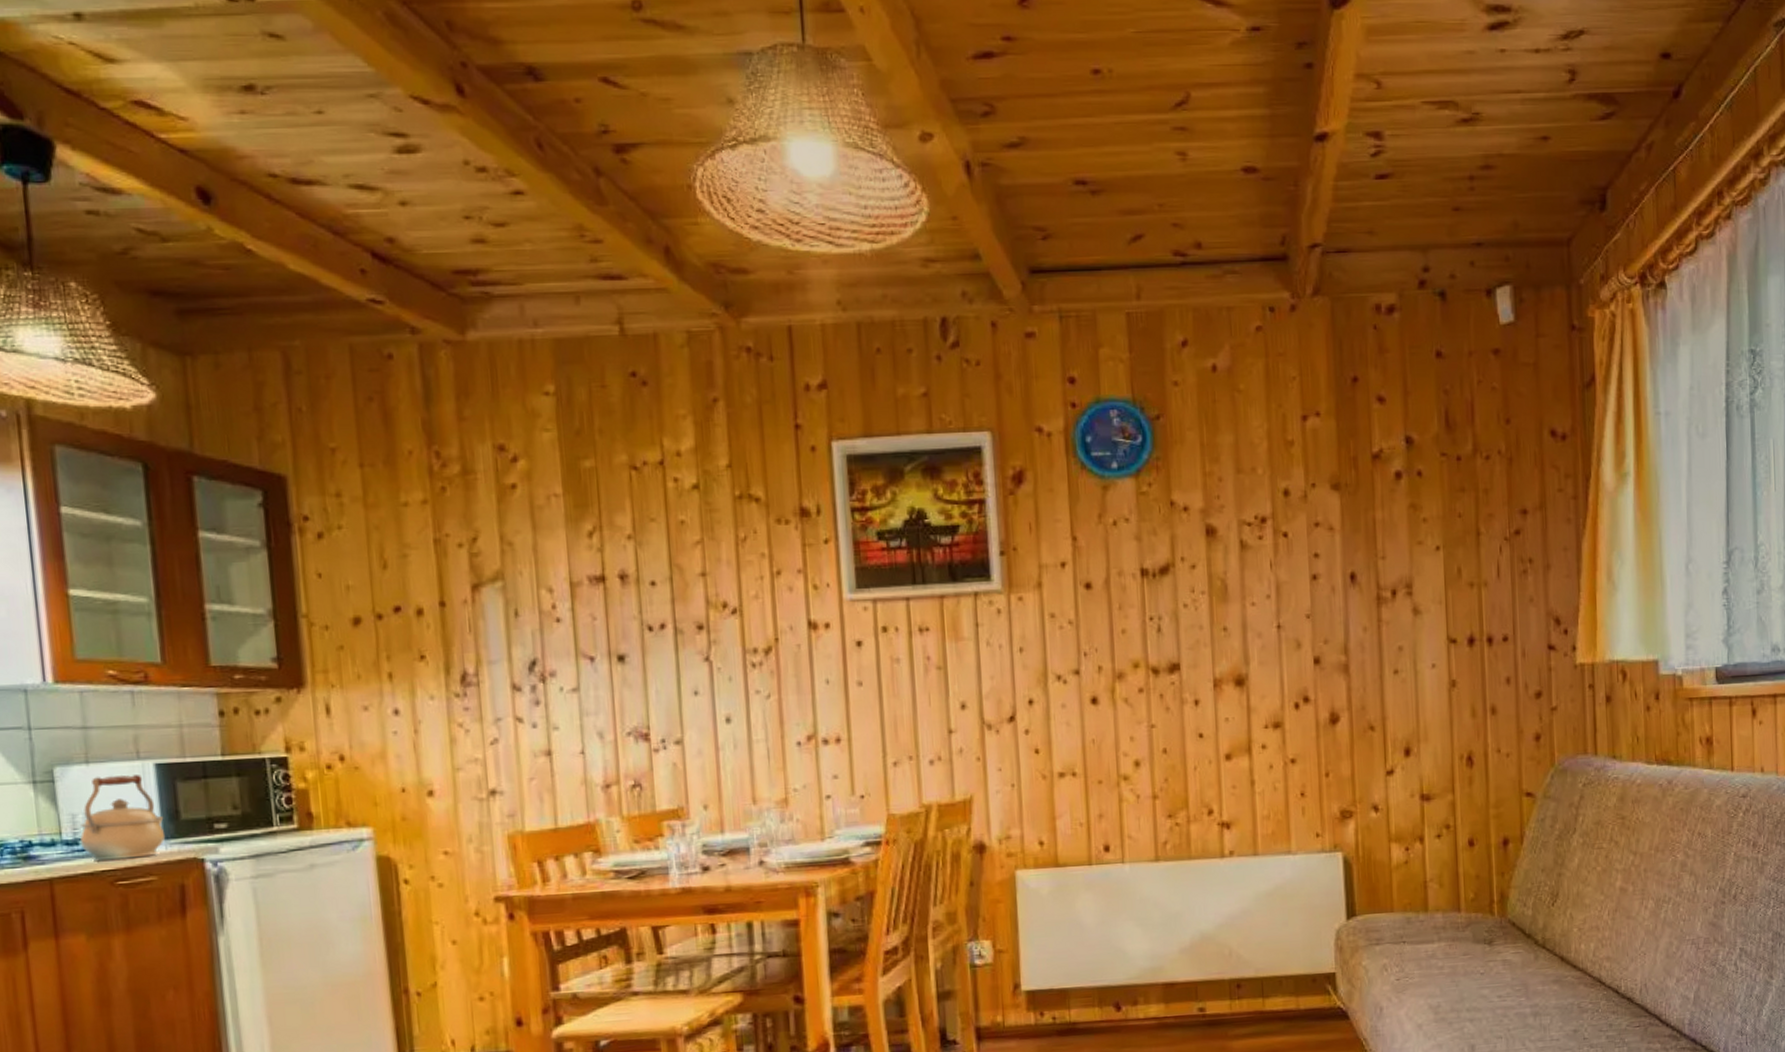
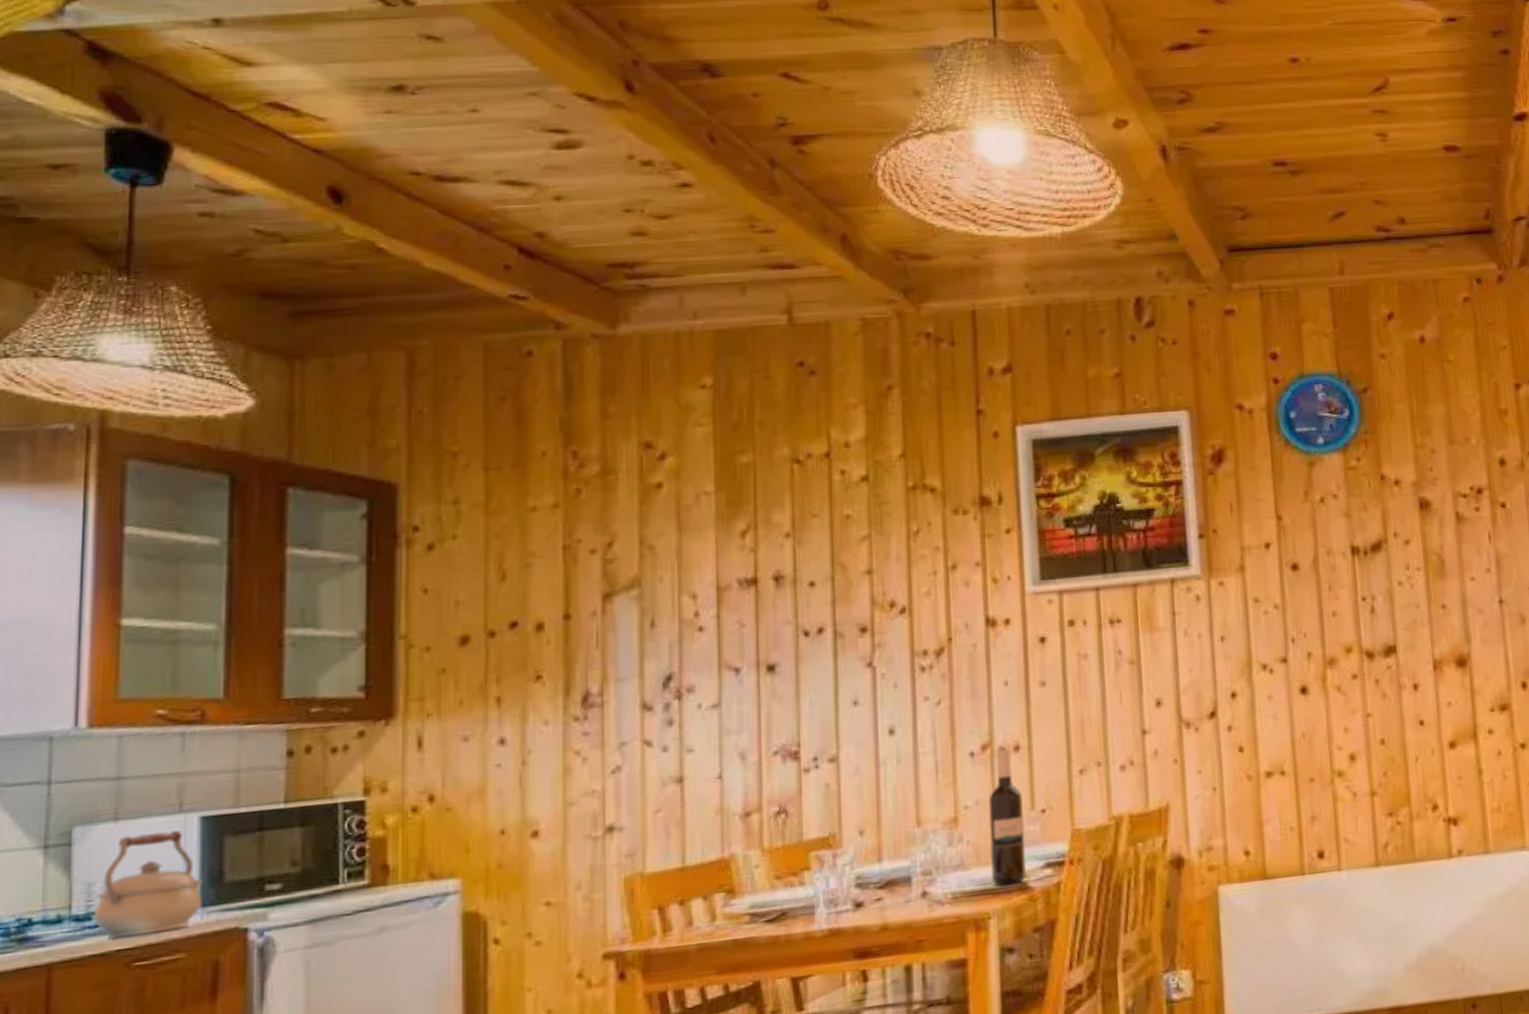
wine bottle: none [814,740,848,859] -> present [988,748,1027,886]

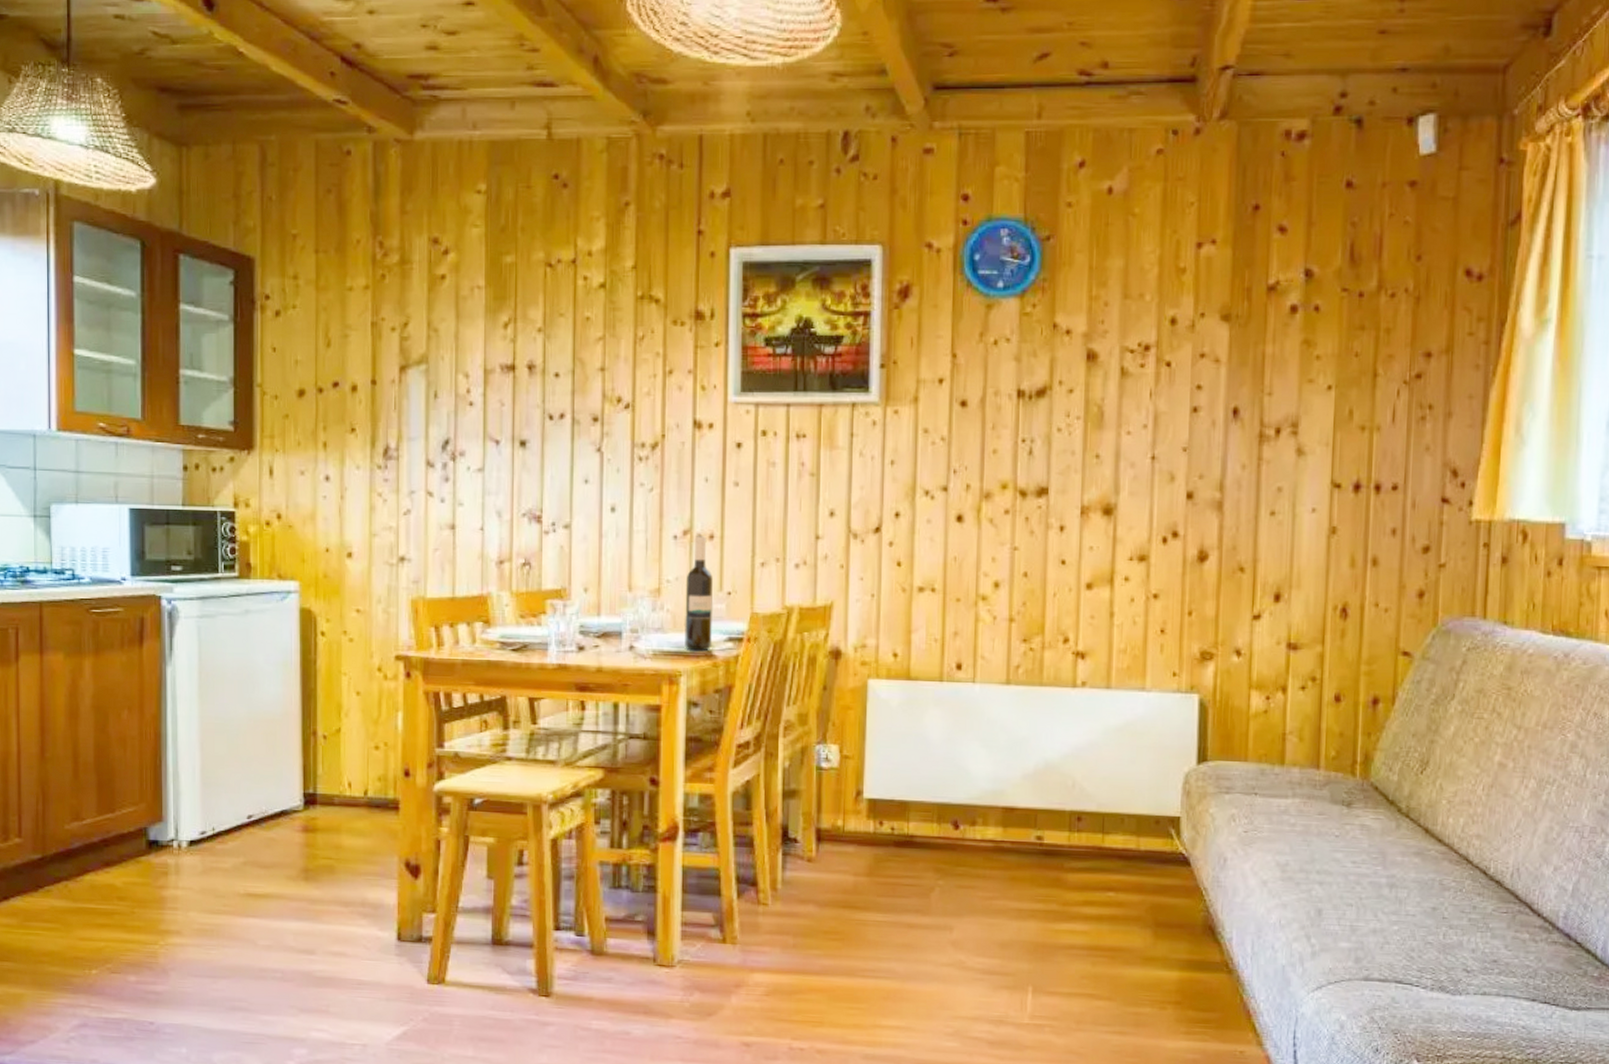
kettle: present [93,831,204,938] -> none [65,516,133,590]

